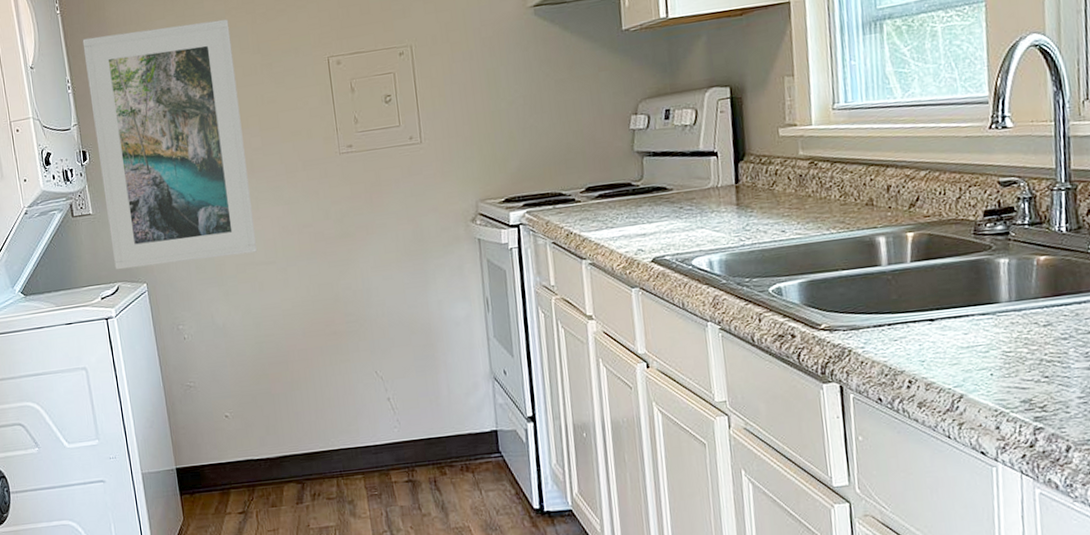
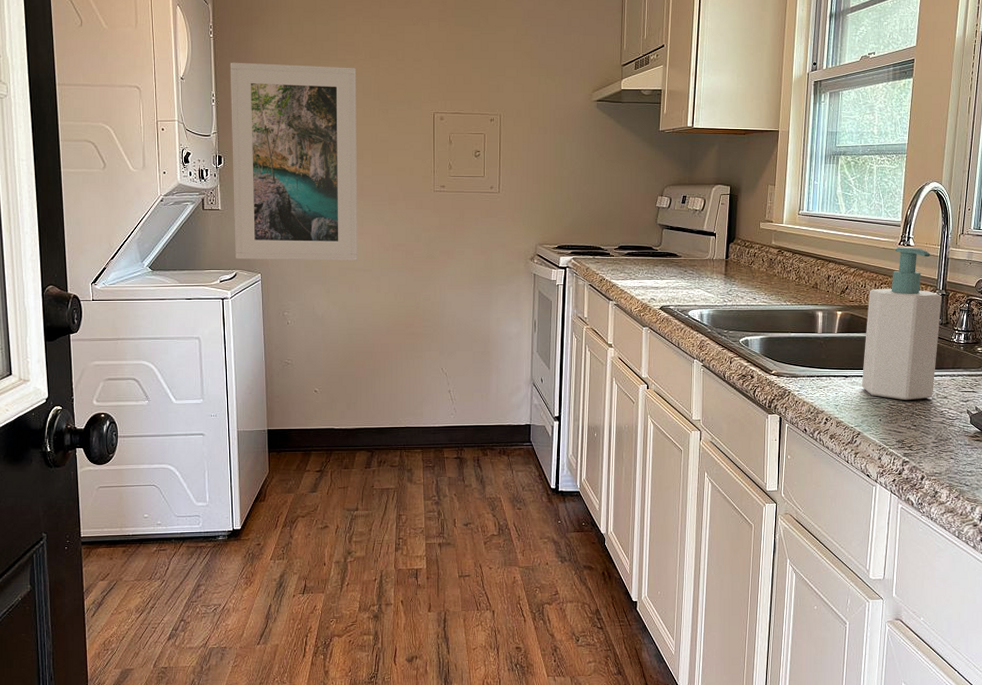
soap bottle: none [952,128,1070,343] -> present [861,247,943,400]

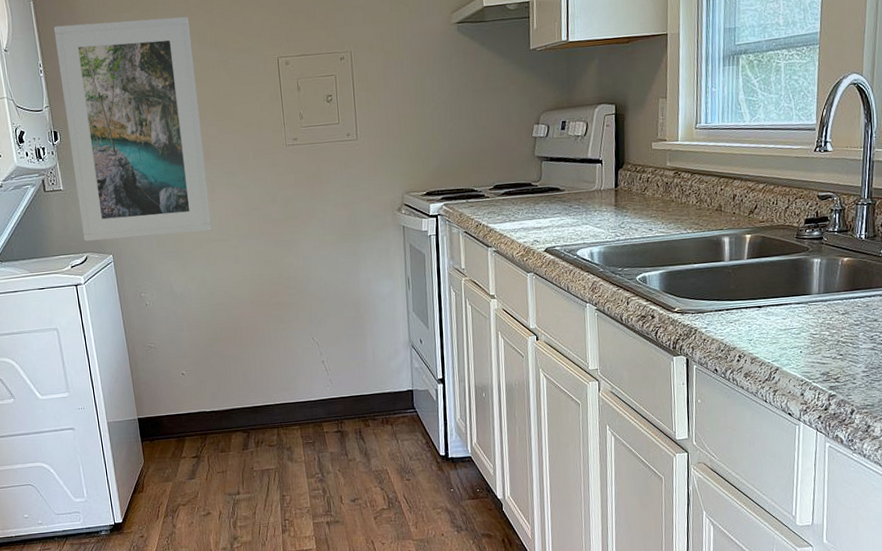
soap bottle: present [861,247,943,400] -> none [777,152,868,328]

